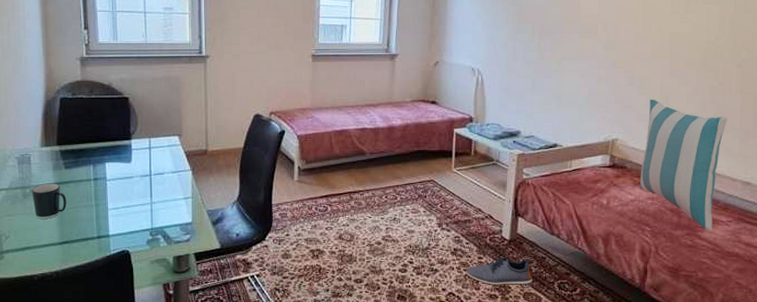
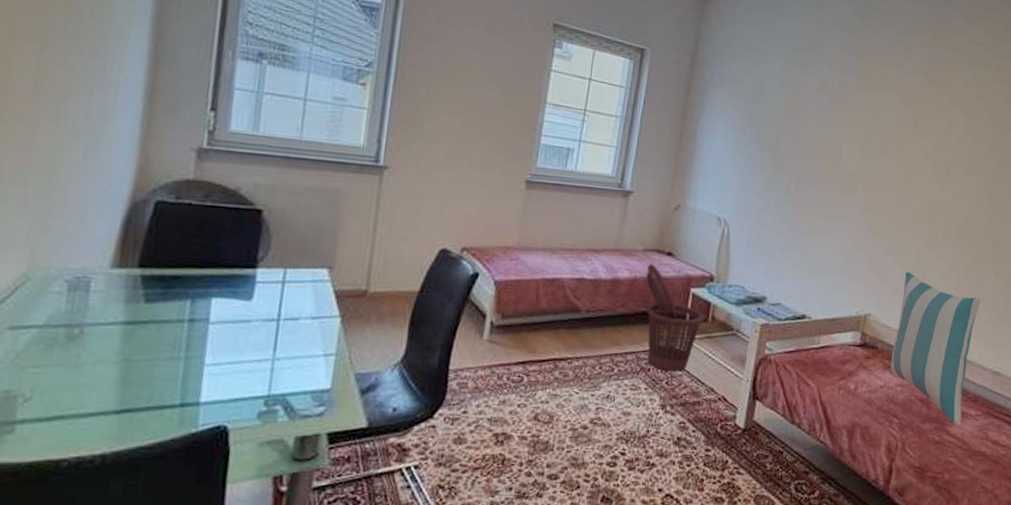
mug: present [32,183,67,219] -> none [81,321,140,374]
laundry basket: none [415,111,468,197] -> present [645,263,705,372]
shoe: present [466,257,533,286] -> none [689,450,767,487]

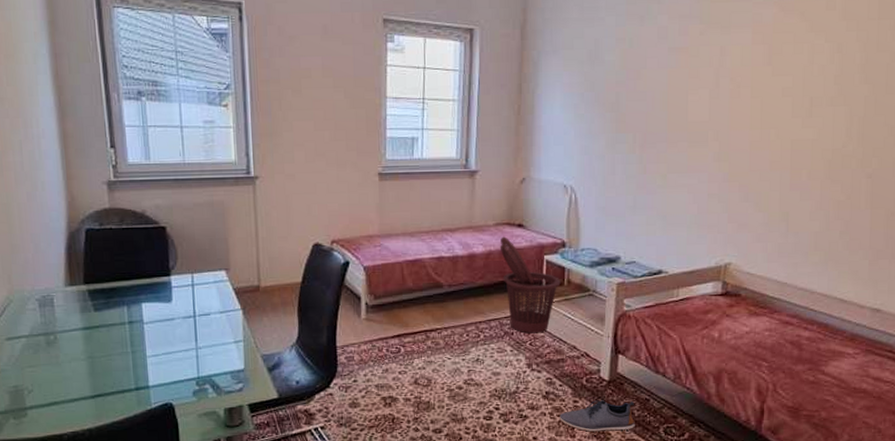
shoe: none [689,450,767,487] -> present [559,400,635,432]
pillow: present [889,271,981,426] -> none [755,216,856,365]

